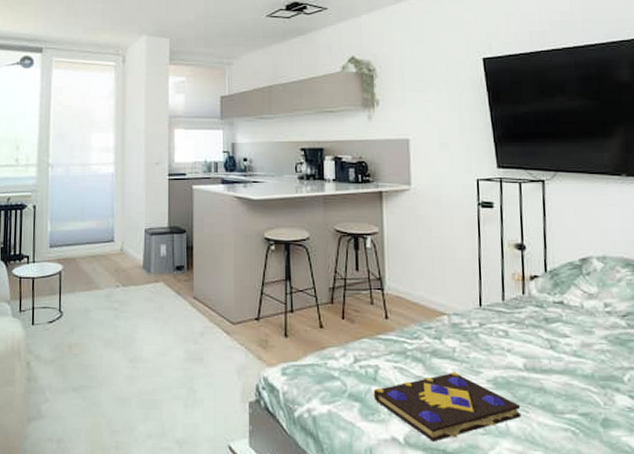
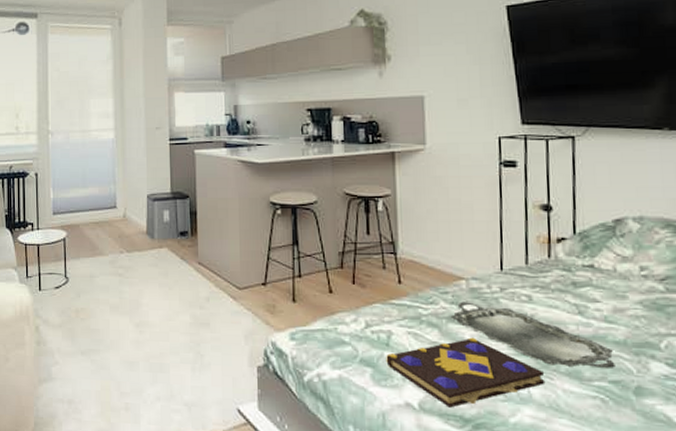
serving tray: none [434,336,584,401] -> present [450,301,615,368]

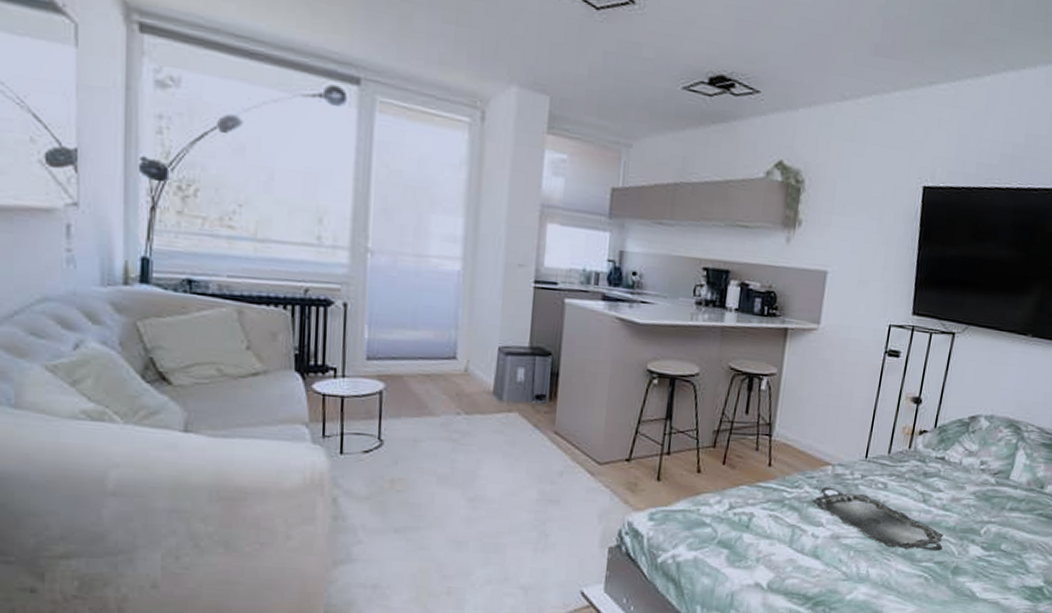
book: present [386,337,544,408] -> none [743,521,883,587]

